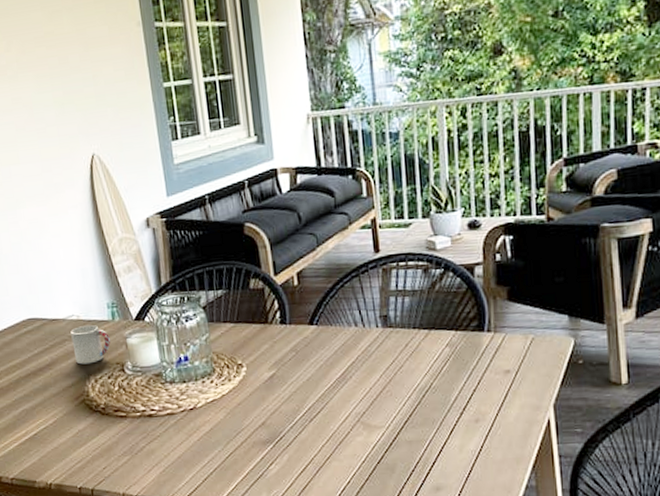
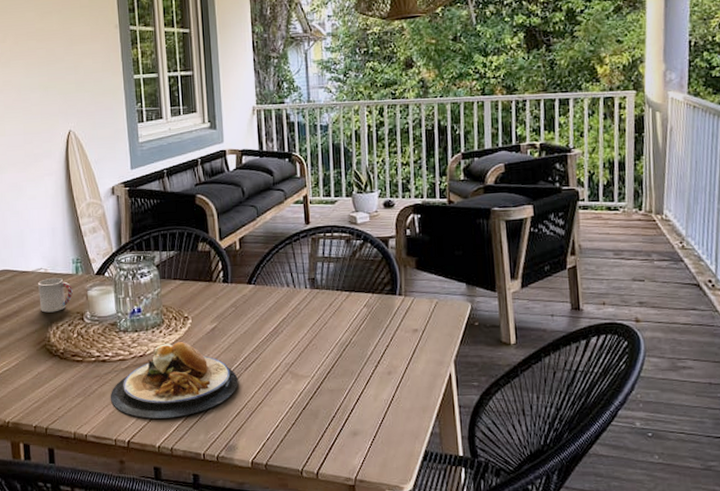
plate: none [159,392,303,477] -> present [110,342,238,419]

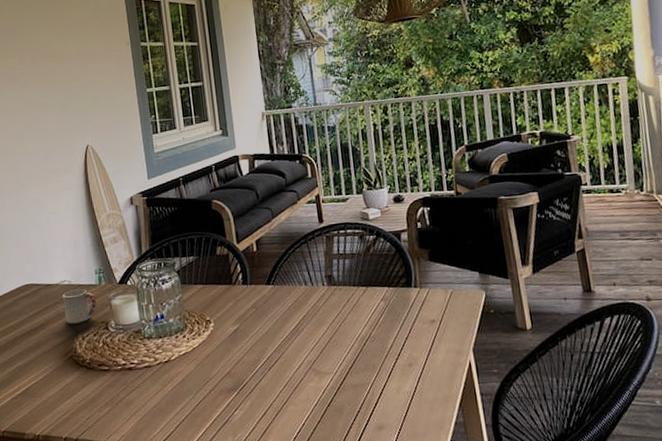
plate: present [110,342,238,419] -> none [137,345,263,424]

